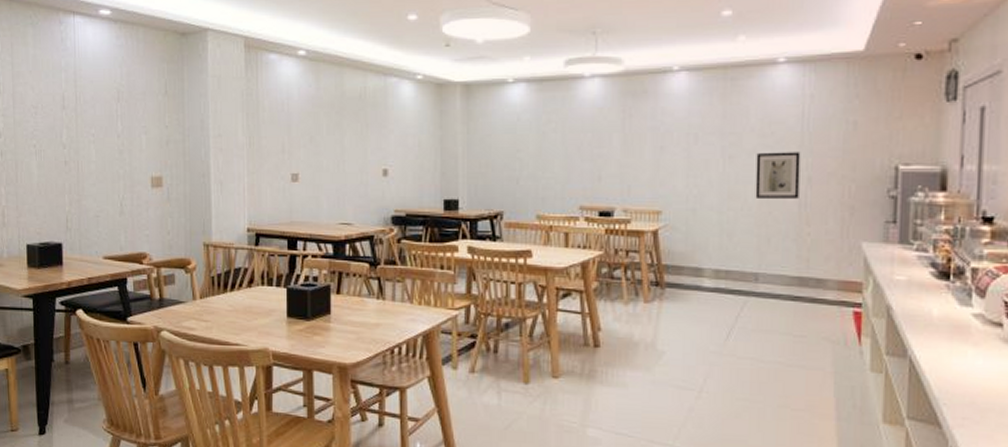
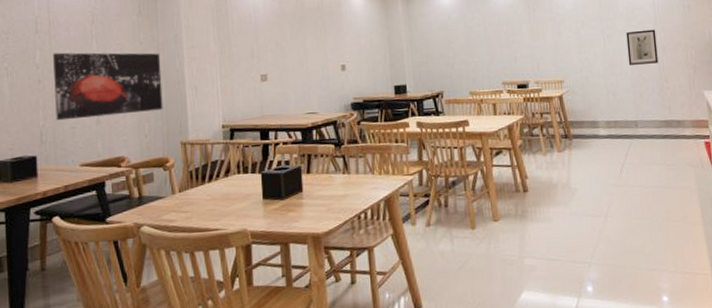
wall art: none [79,132,187,207] -> present [53,52,163,121]

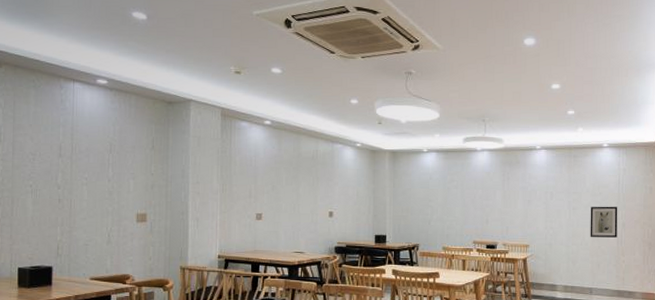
wall art: present [53,52,163,121] -> none [72,176,168,238]

